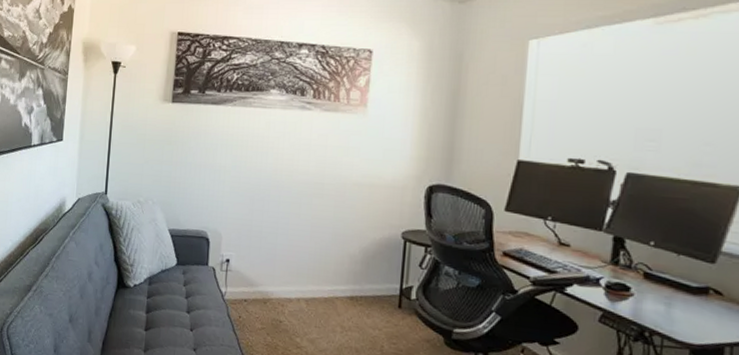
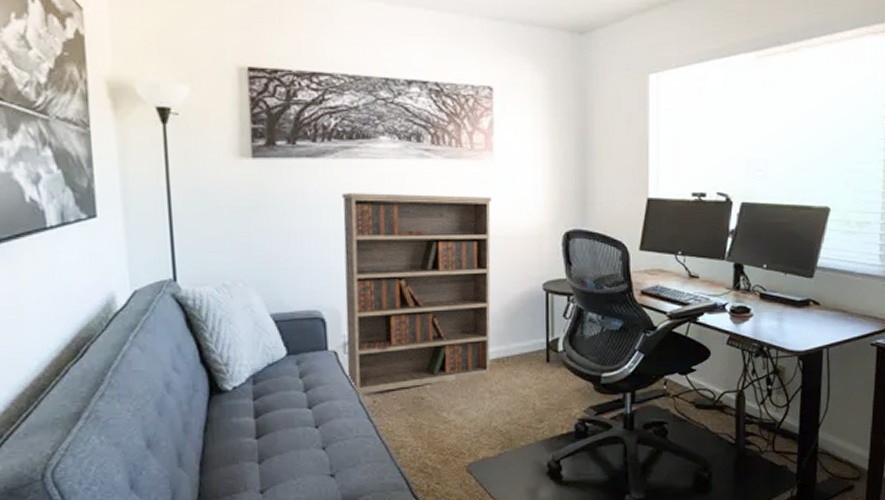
bookshelf: none [220,135,362,311] -> present [342,193,492,394]

